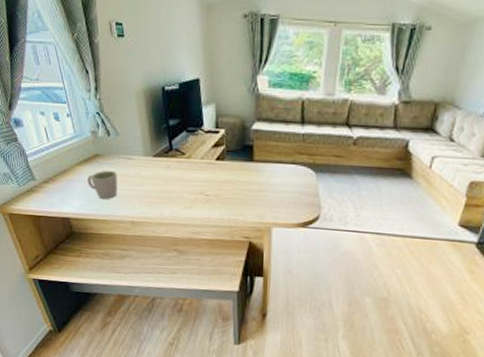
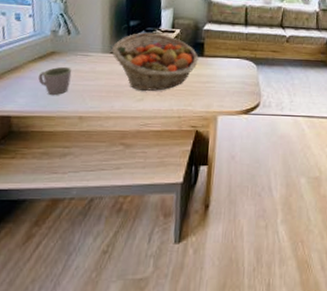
fruit basket: none [154,133,248,199] -> present [112,32,199,91]

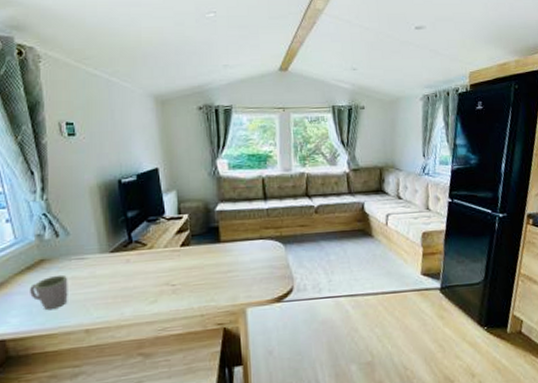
fruit basket: present [112,32,199,91] -> none [112,222,215,291]

